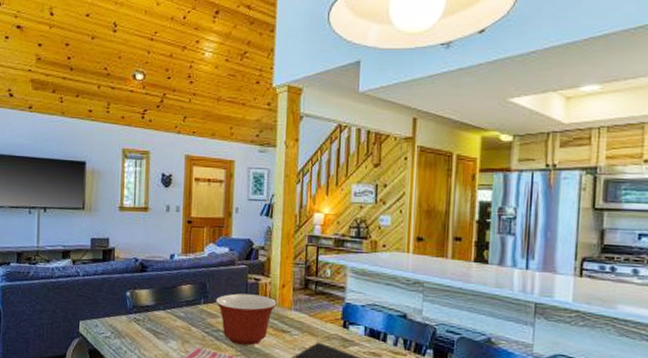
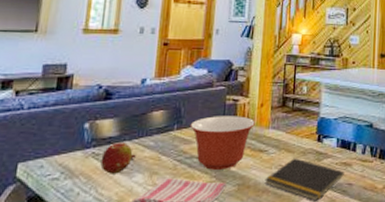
fruit: none [141,311,170,339] -> present [100,142,136,174]

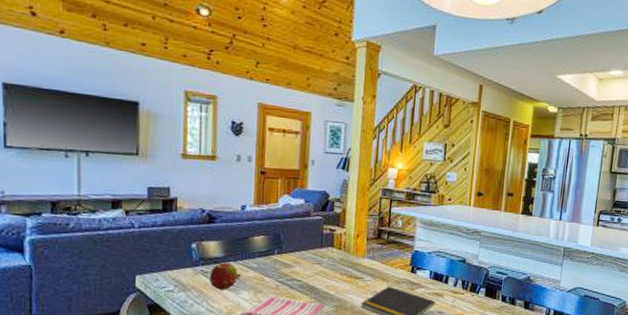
mixing bowl: present [190,116,255,170] -> none [289,243,351,292]

